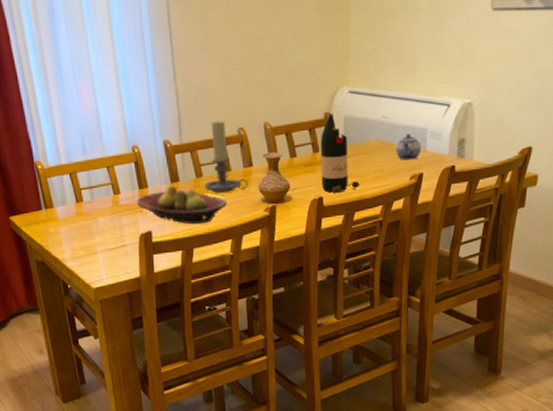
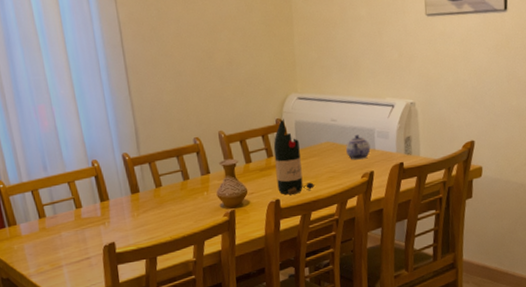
fruit bowl: present [136,185,227,225] -> none [98,196,187,234]
candle holder: present [204,120,249,193] -> none [164,131,207,201]

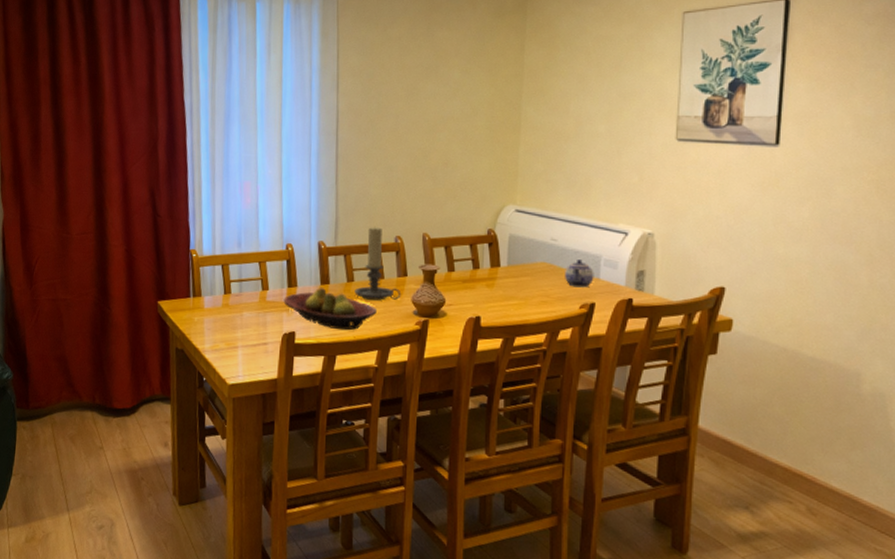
fruit bowl: none [98,196,187,234] -> present [283,287,377,331]
candle holder: none [164,131,207,201] -> present [354,227,402,300]
wine bottle: present [273,118,314,196] -> none [480,229,523,315]

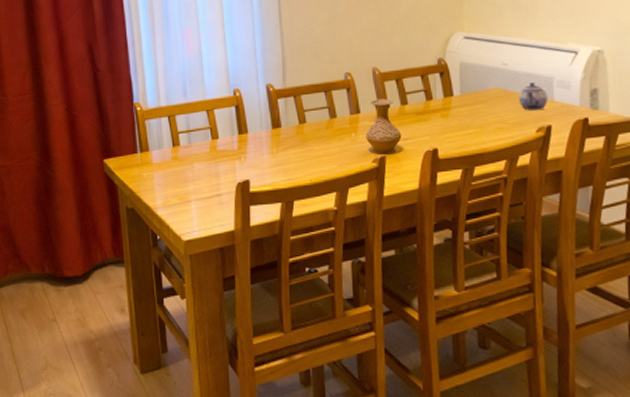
fruit bowl: present [283,287,377,331] -> none [235,131,332,175]
candle holder: present [354,227,402,300] -> none [307,65,356,141]

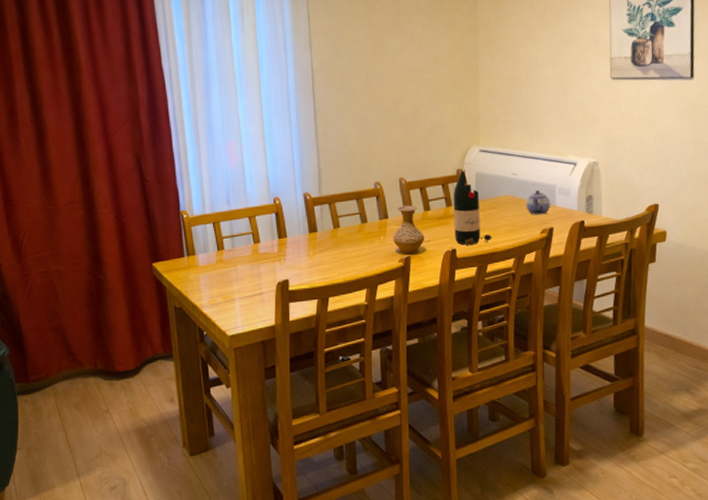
wine bottle: none [433,58,480,146] -> present [453,169,492,246]

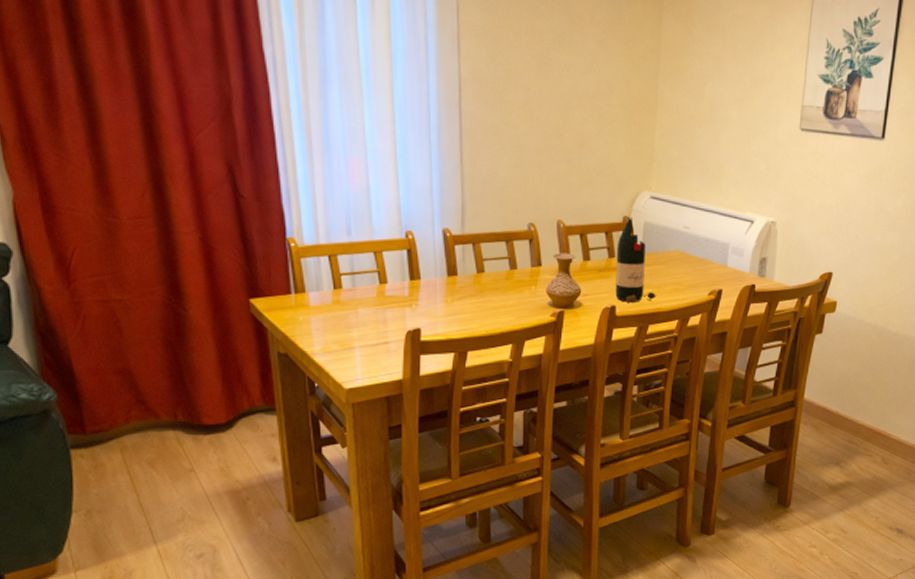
teapot: present [526,190,551,215] -> none [696,247,723,275]

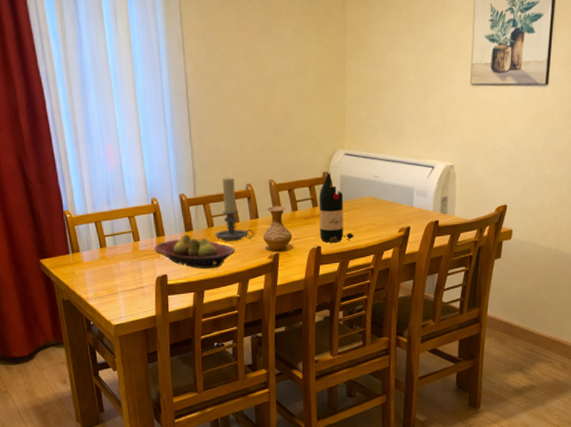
fruit bowl: none [405,279,510,325] -> present [154,234,235,269]
candle holder: none [485,213,536,292] -> present [215,177,255,241]

